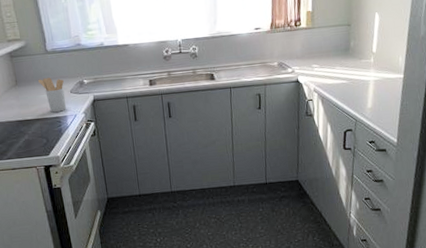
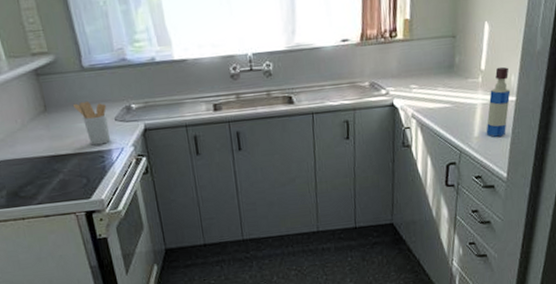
tequila bottle: none [378,49,399,108] -> present [486,66,511,137]

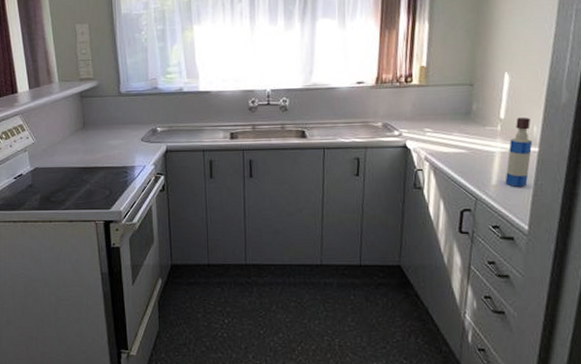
utensil holder: present [72,102,110,146] -> none [107,122,136,161]

